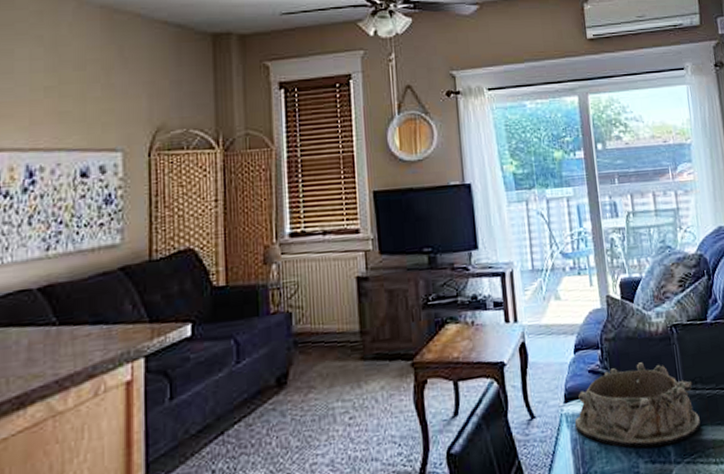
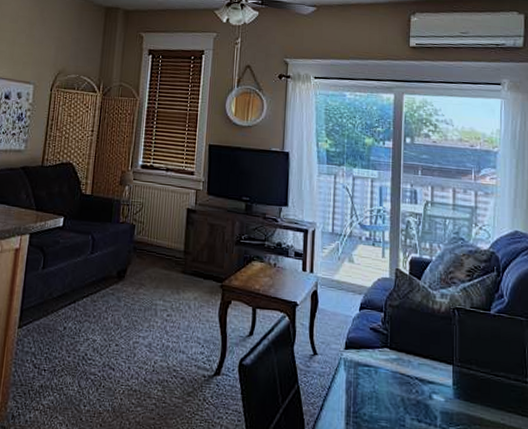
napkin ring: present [574,362,701,448] -> none [351,331,471,410]

